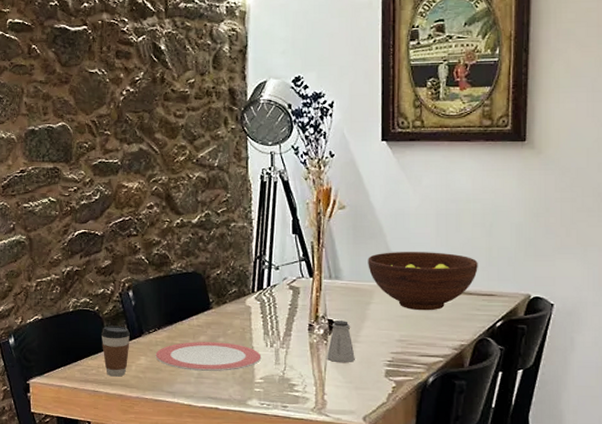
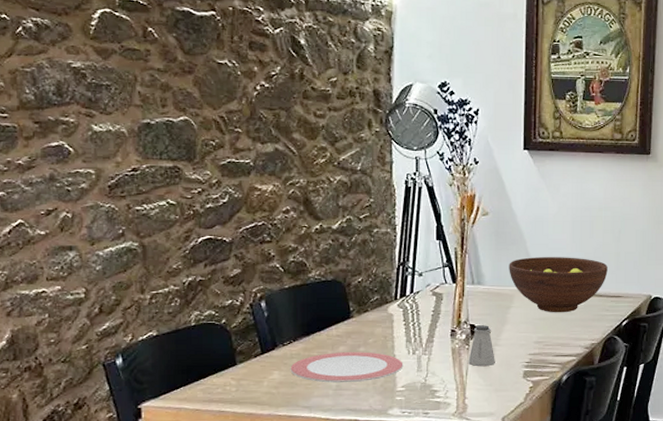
coffee cup: present [100,325,130,377] -> none [228,339,262,394]

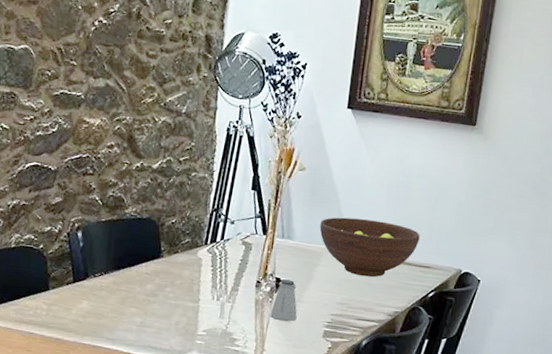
plate: present [290,352,404,383] -> none [98,289,207,322]

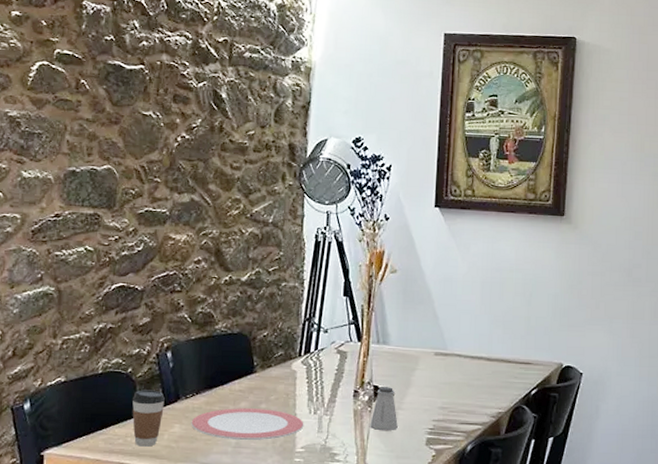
coffee cup: none [42,265,74,320] -> present [131,389,165,447]
plate: none [98,289,207,322] -> present [191,408,304,440]
fruit bowl: present [319,217,420,278] -> none [415,318,517,378]

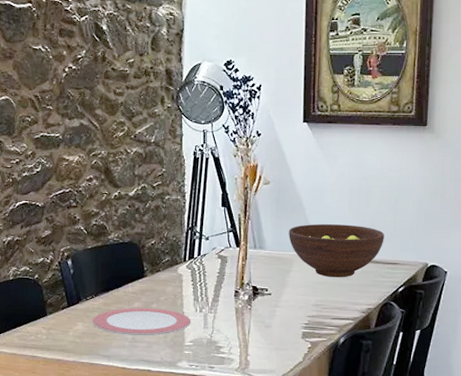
coffee cup: present [131,389,165,447] -> none [40,293,68,342]
saltshaker: present [370,387,398,430] -> none [250,287,276,325]
fruit bowl: none [415,318,517,378] -> present [289,224,384,278]

